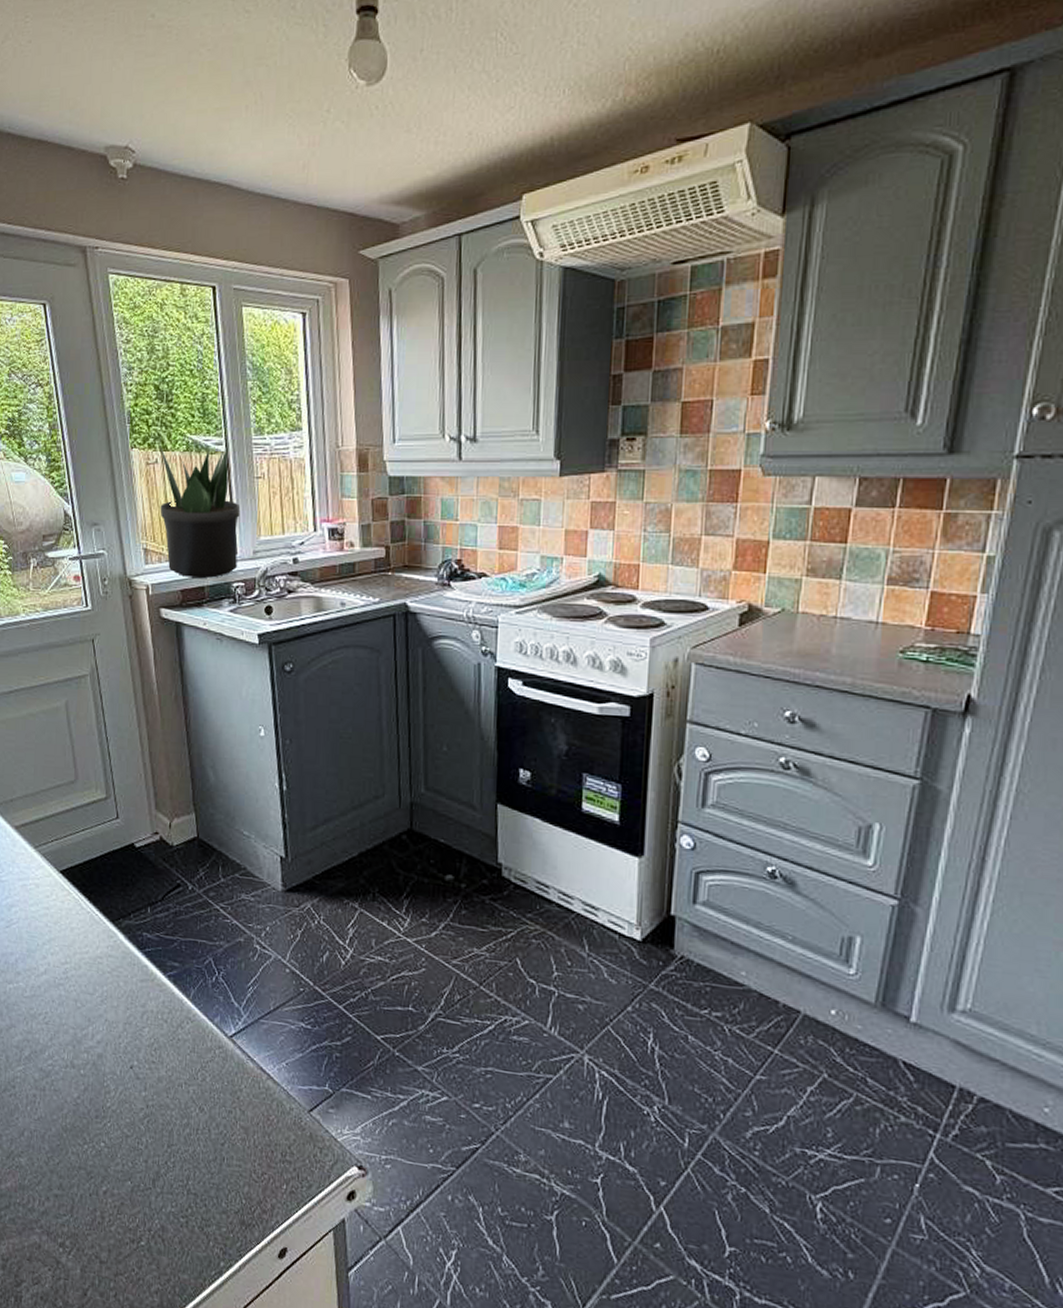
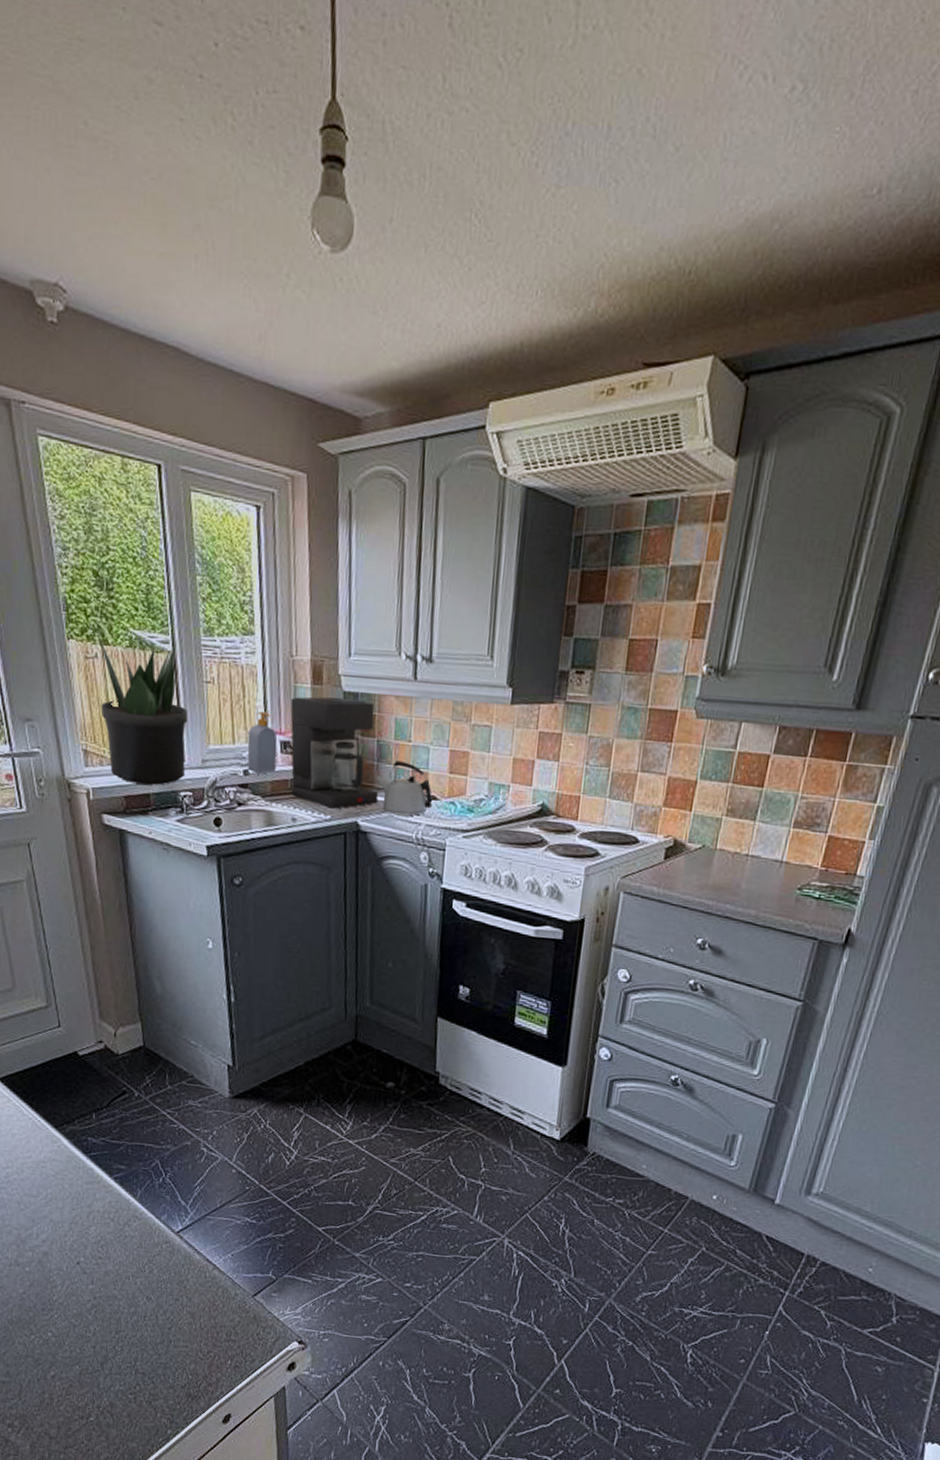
soap bottle: none [296,501,326,562] -> present [247,711,278,774]
coffee maker: none [337,482,427,591] -> present [290,696,379,809]
kettle: none [423,540,483,597] -> present [375,761,433,818]

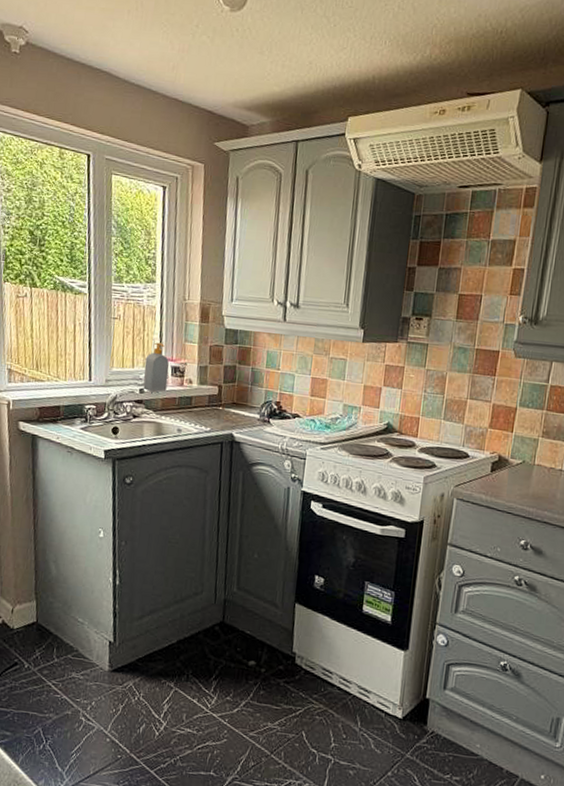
planter: present [98,635,189,785] -> none [25,280,97,399]
coffee maker: present [290,696,379,809] -> none [178,331,251,422]
kettle: present [375,761,433,818] -> none [249,385,296,432]

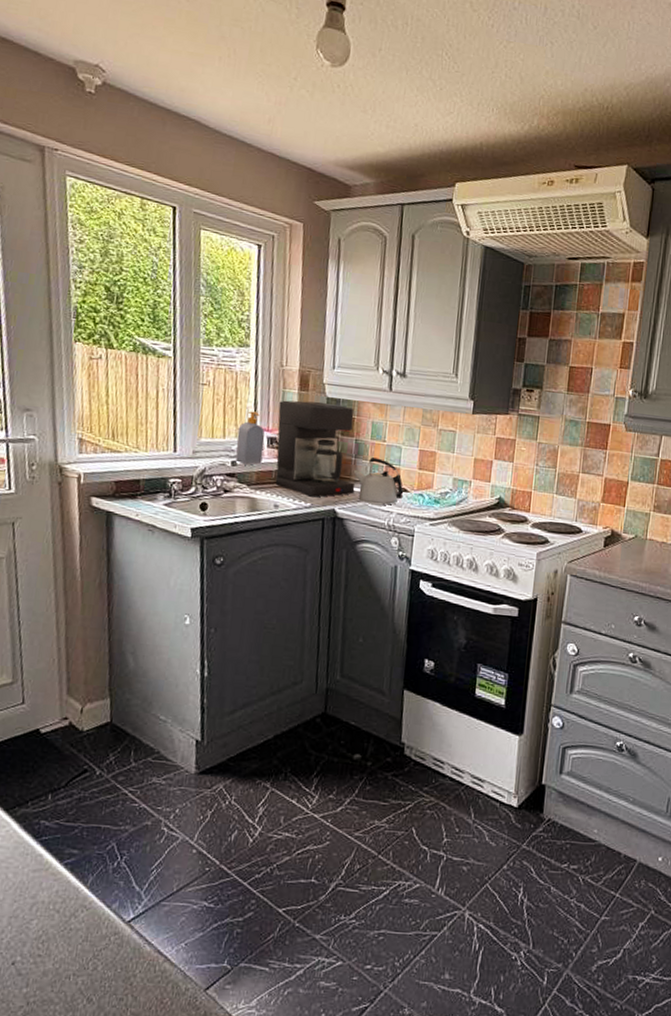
coffee maker: none [178,331,251,422] -> present [275,400,355,497]
kettle: none [249,385,296,432] -> present [353,457,404,507]

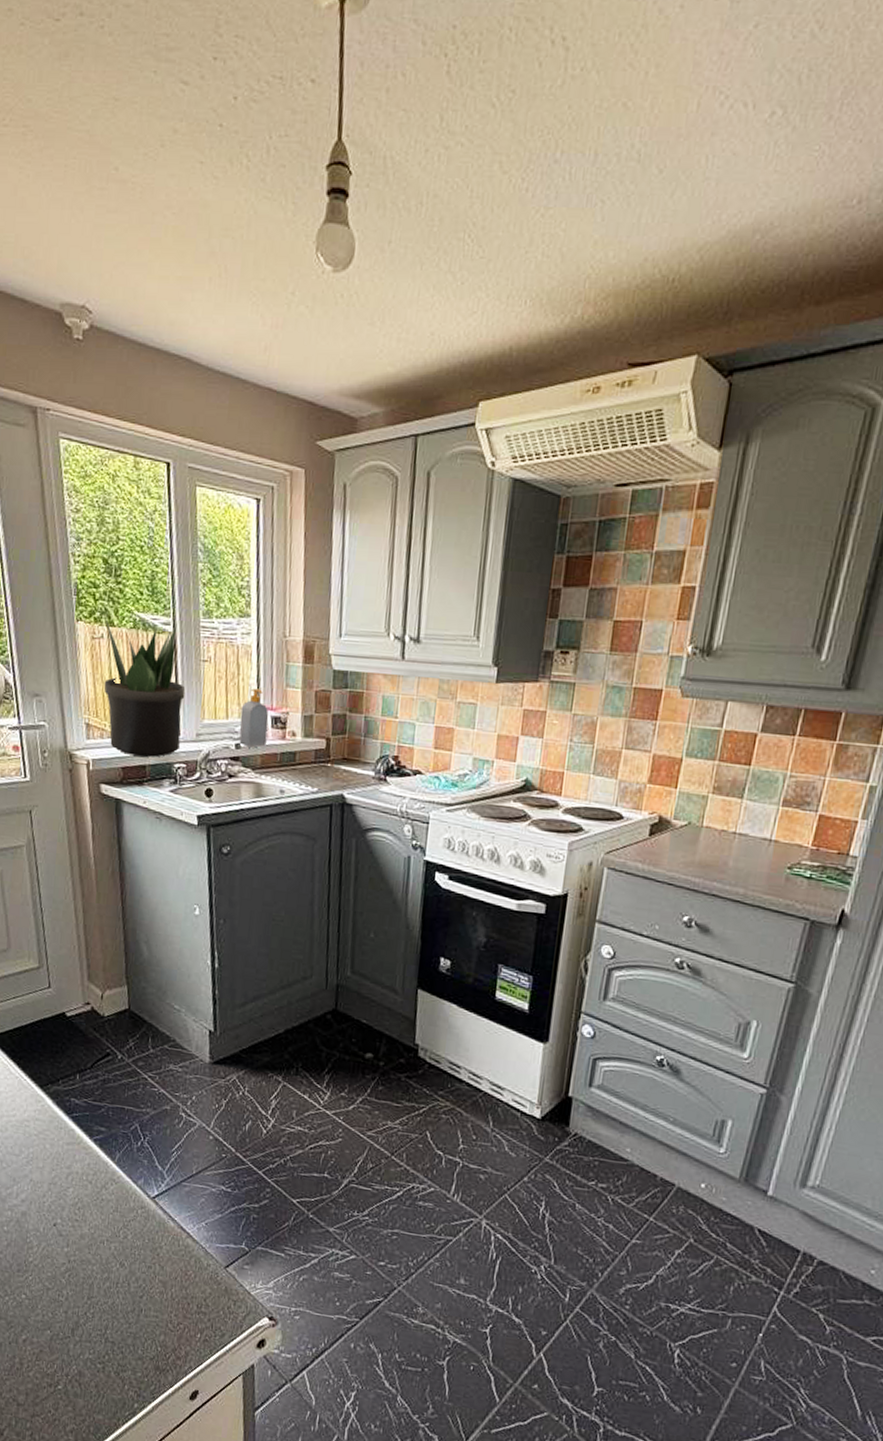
planter: none [99,340,184,472] -> present [104,618,186,757]
coffee maker: present [275,400,355,497] -> none [280,674,365,781]
kettle: present [353,457,404,507] -> none [362,736,418,791]

